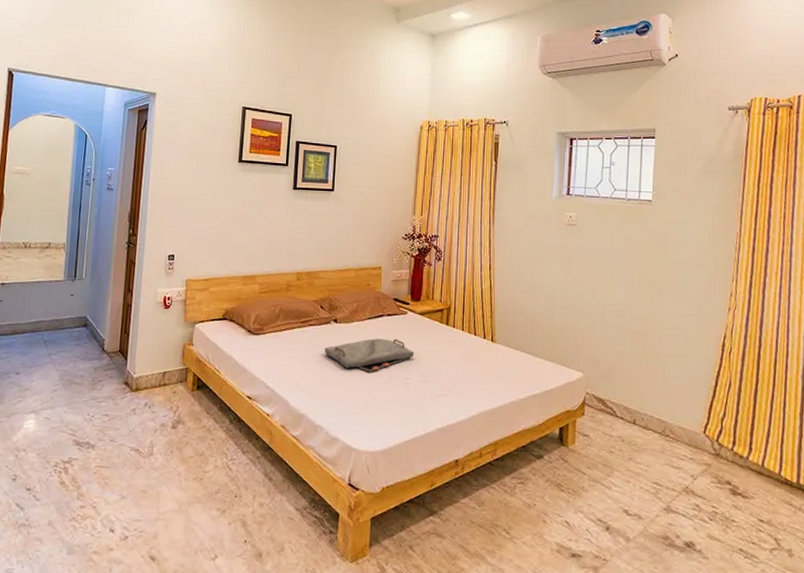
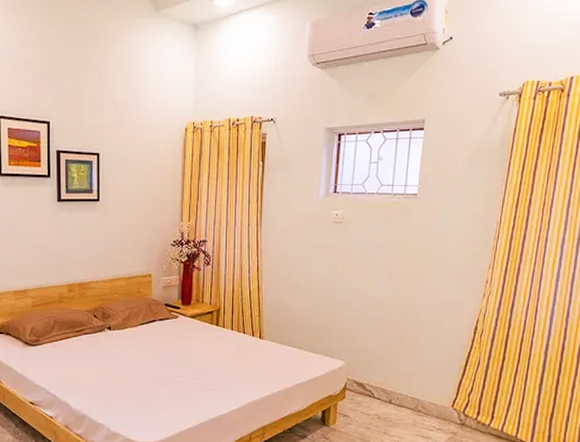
serving tray: present [324,338,415,372] -> none [100,341,187,373]

